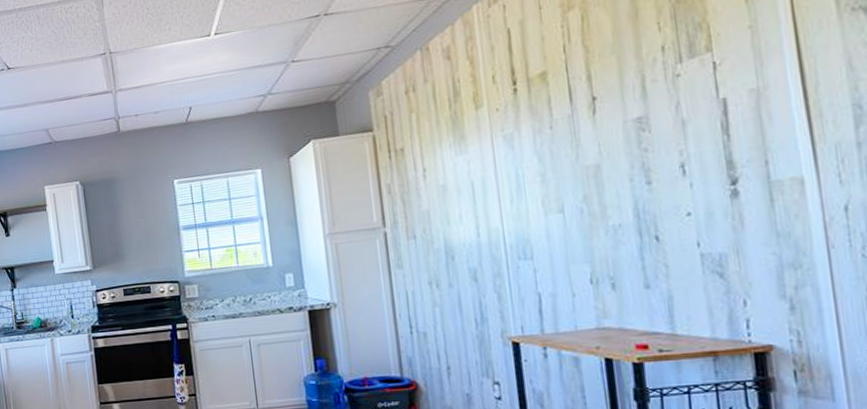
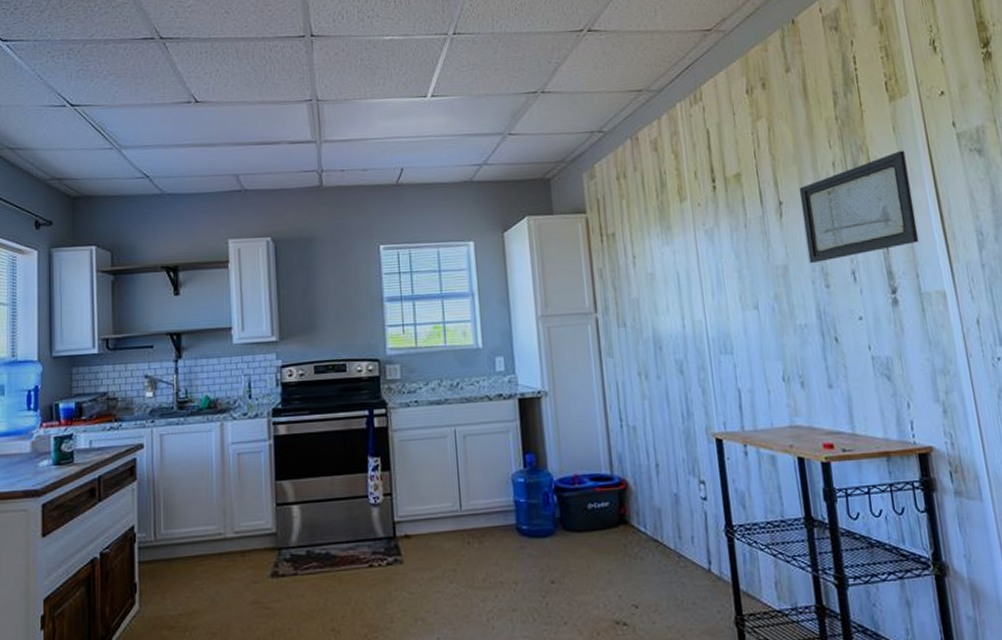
wall art: none [617,21,772,160] -> present [799,150,919,263]

